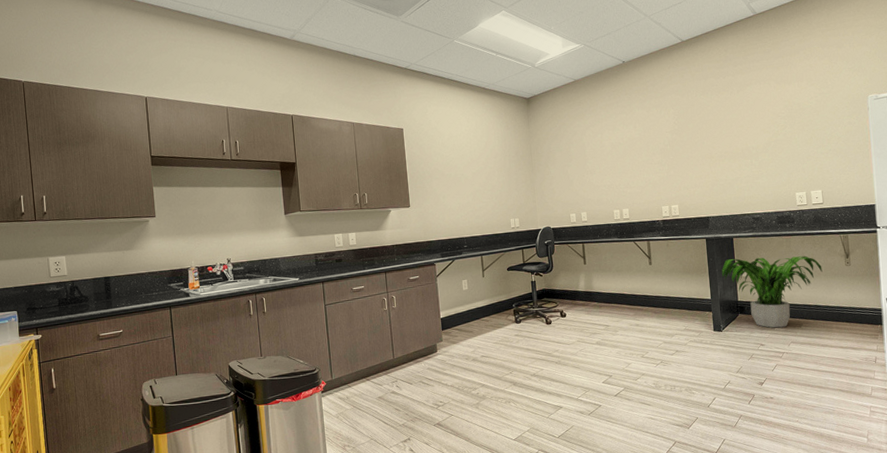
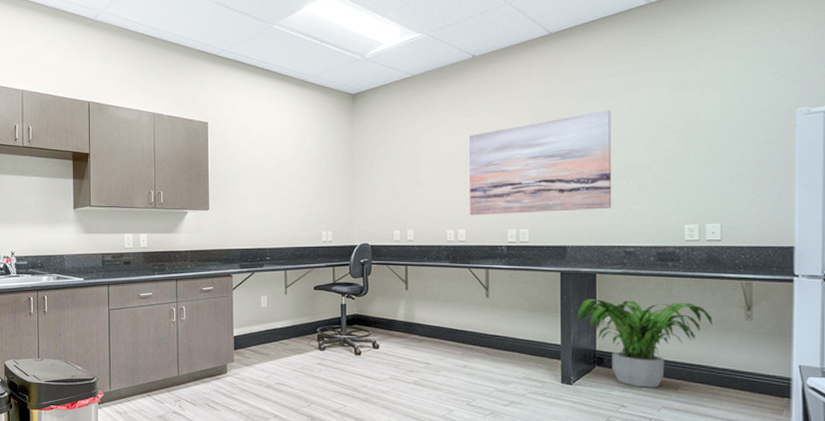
wall art: none [625,103,741,197] -> present [469,110,612,216]

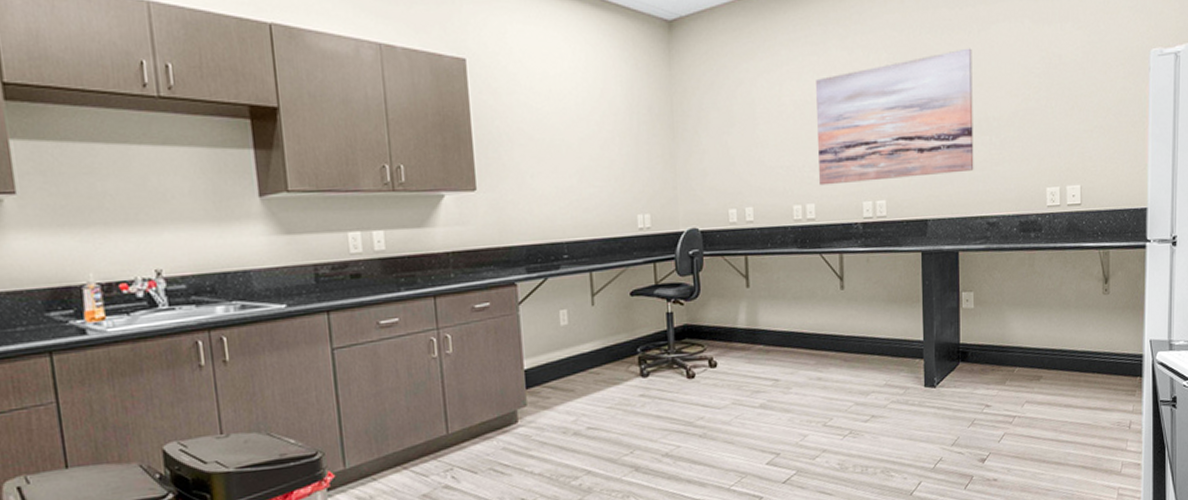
potted plant: present [578,299,713,388] -> none [940,279,1073,382]

